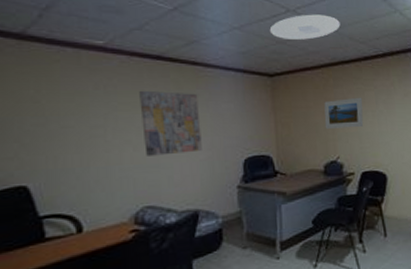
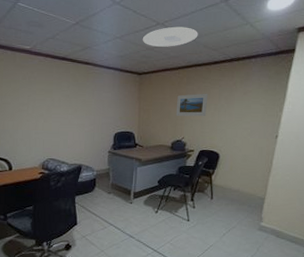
wall art: present [139,90,202,156] -> none [50,81,88,126]

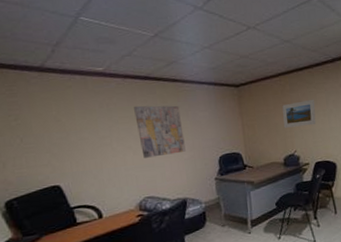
wall art: none [50,81,88,126] -> present [134,105,186,158]
ceiling light: present [142,26,198,47] -> none [234,28,294,54]

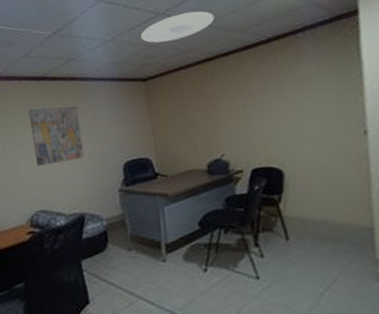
ceiling light: none [234,28,294,54] -> present [140,11,215,43]
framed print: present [282,99,316,128] -> none [202,89,250,127]

